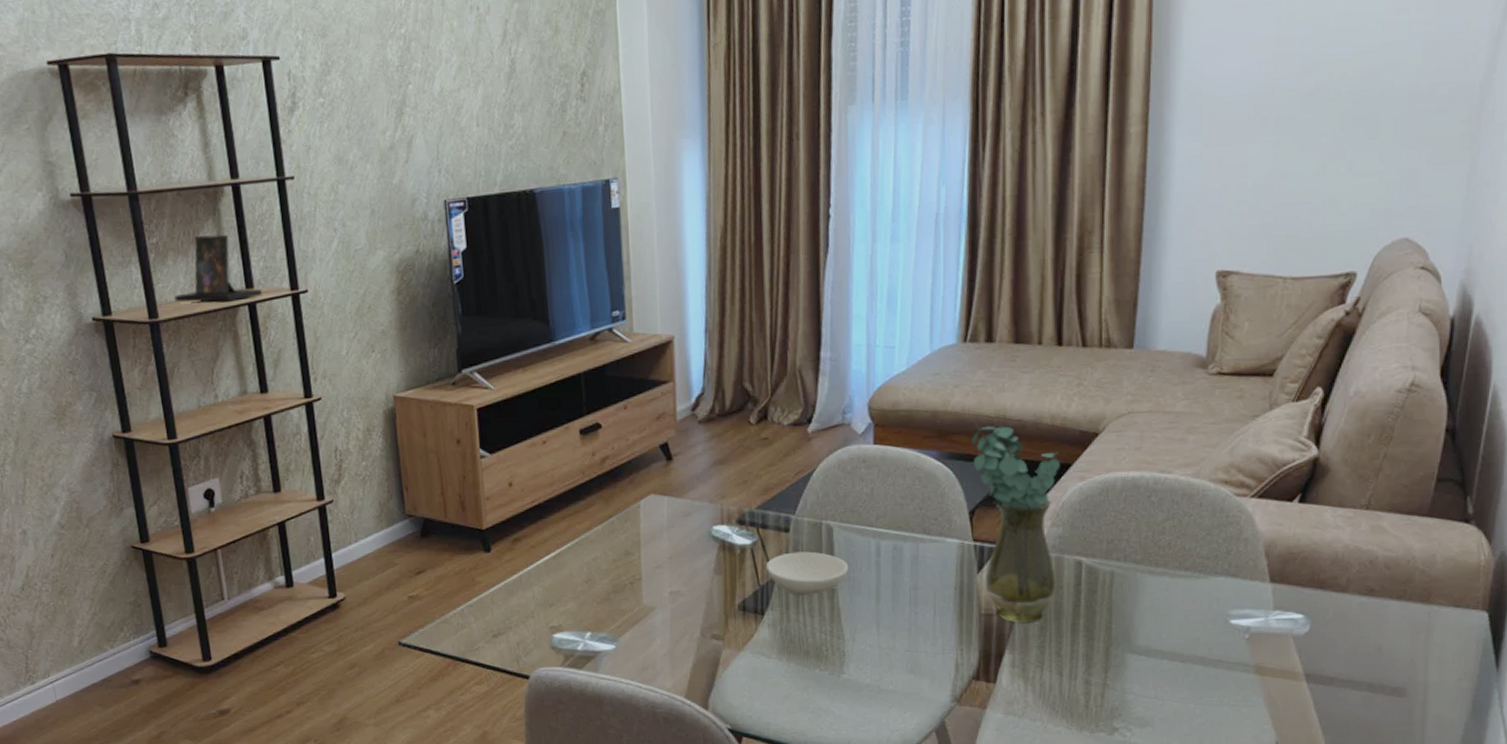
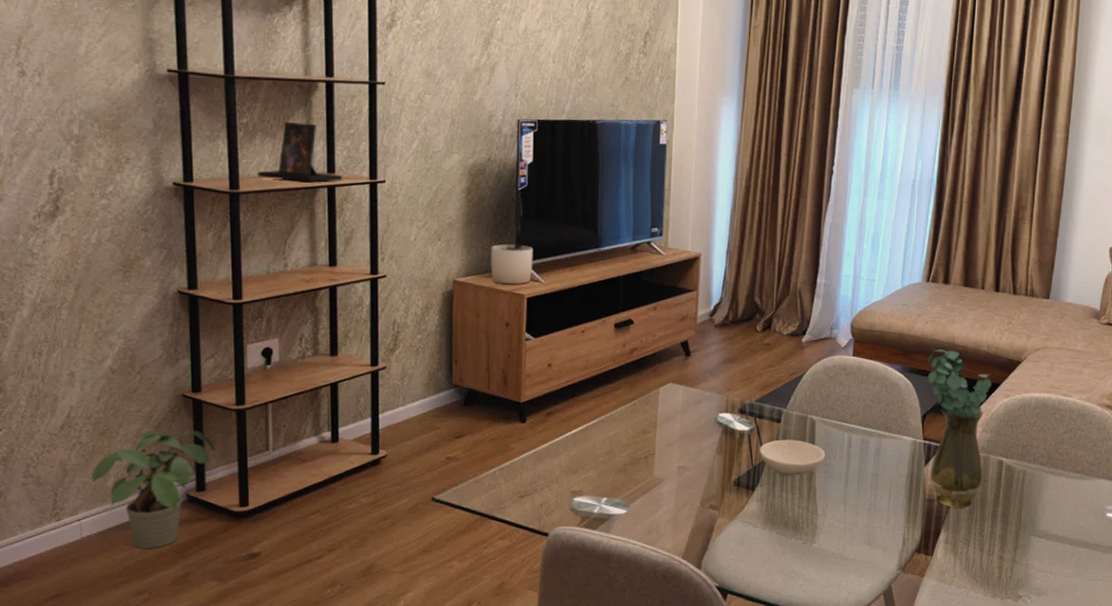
potted plant: none [57,582,173,709] -> present [92,430,216,548]
planter: none [431,347,480,396] -> present [491,244,534,285]

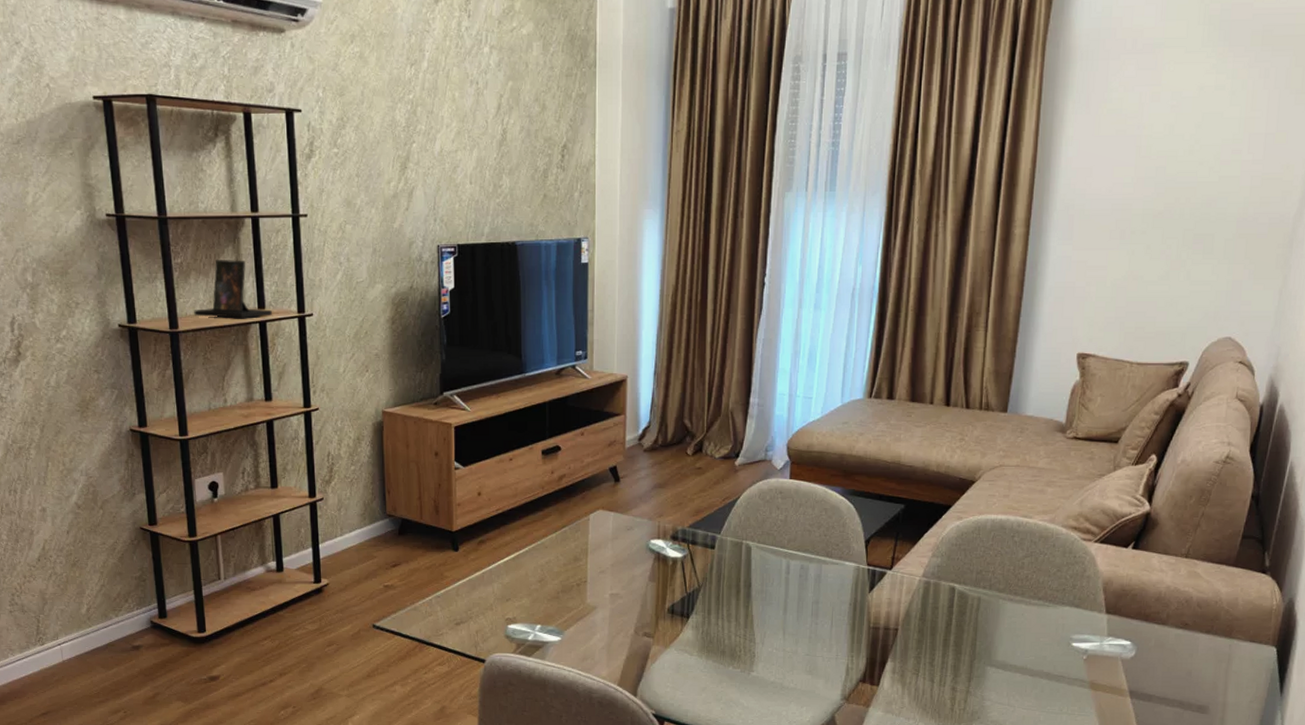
potted plant: present [92,430,216,548] -> none [67,561,174,671]
planter: present [491,244,534,285] -> none [417,374,459,414]
bowl: present [760,439,826,477] -> none [694,566,763,604]
vase: present [927,344,992,508] -> none [871,464,942,637]

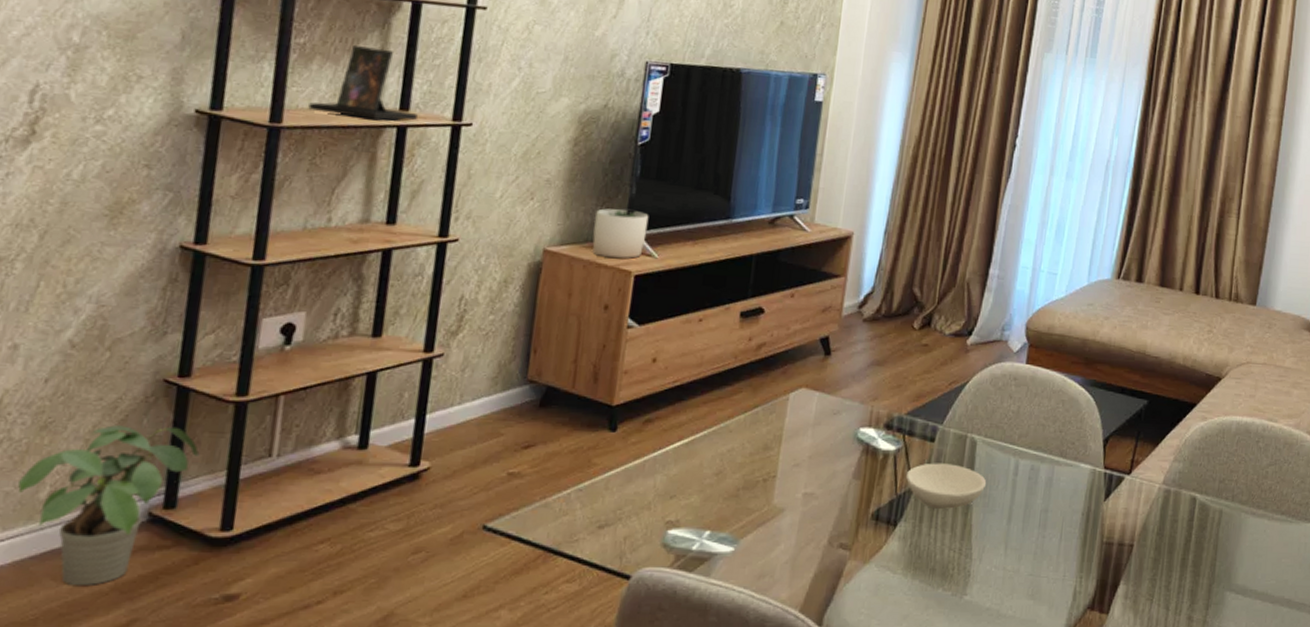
potted plant: none [67,561,174,671] -> present [18,425,200,585]
planter: none [417,374,459,414] -> present [592,208,649,259]
bowl: none [694,566,763,604] -> present [906,463,987,510]

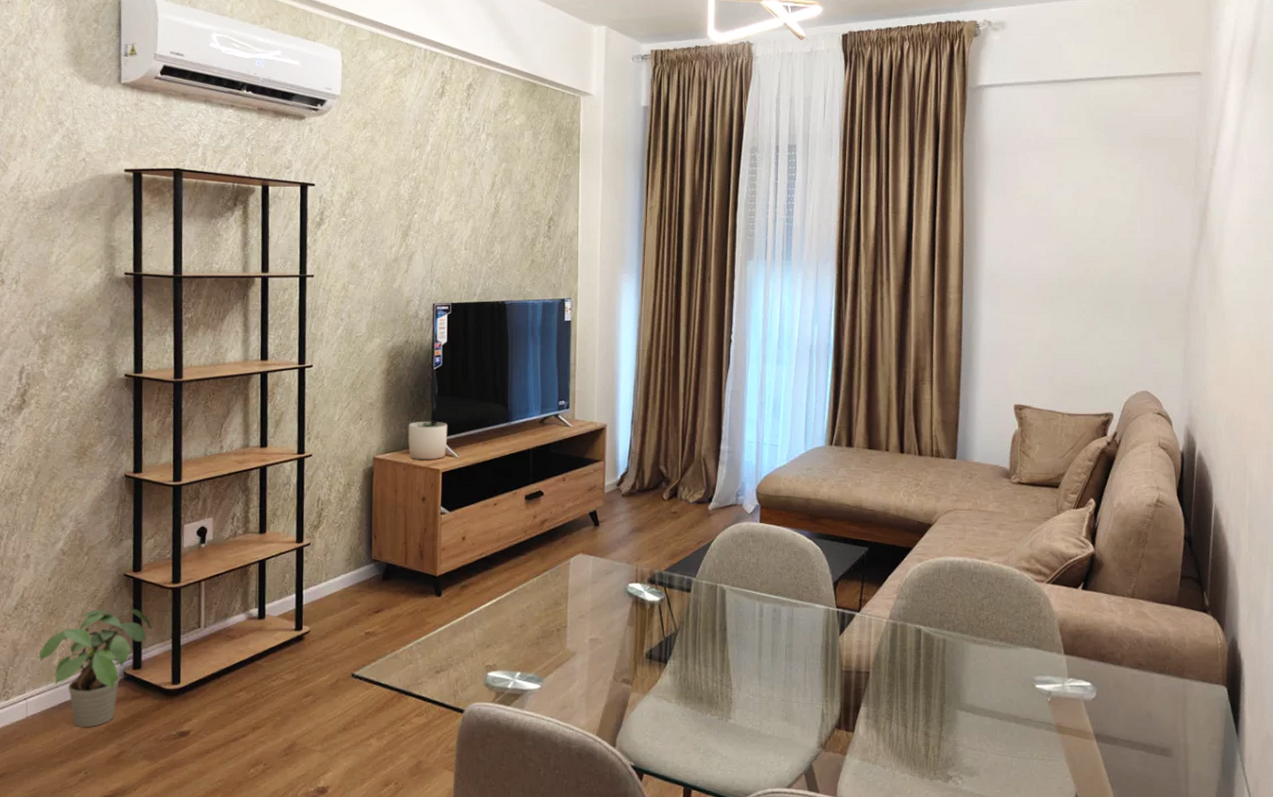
photo frame: present [308,45,418,122] -> none [199,315,274,370]
bowl: present [906,463,987,510] -> none [671,609,738,649]

